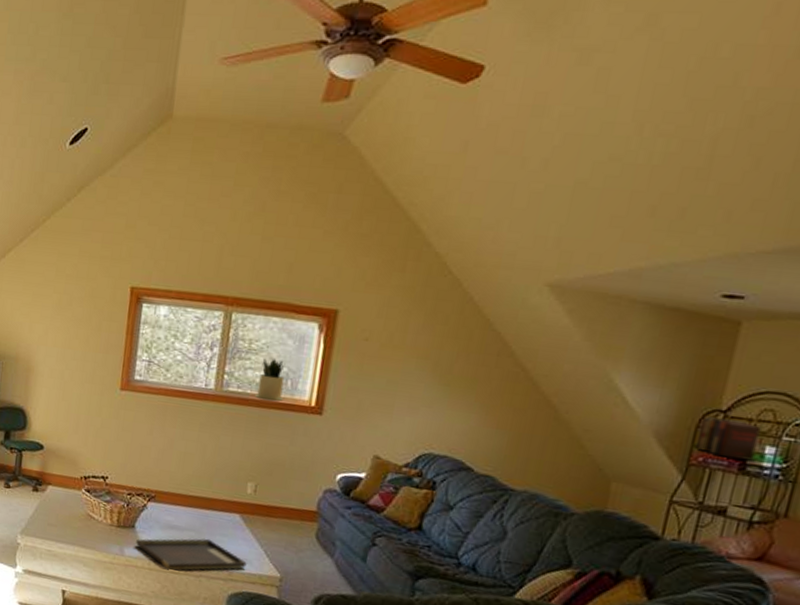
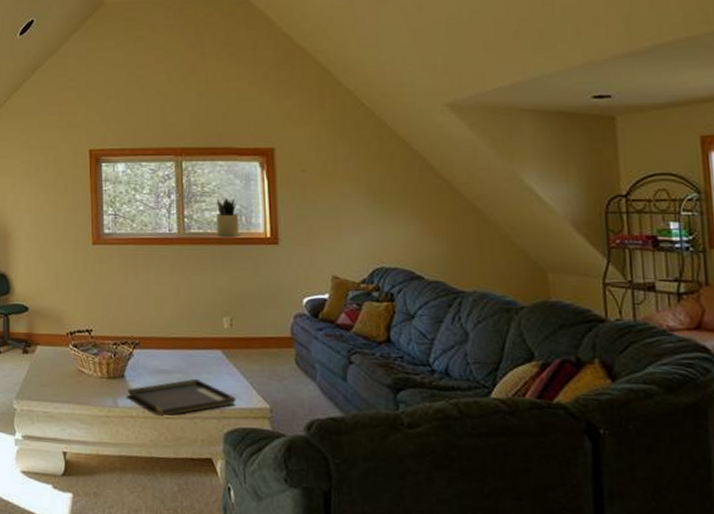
books: present [694,416,762,461] -> none [608,202,663,237]

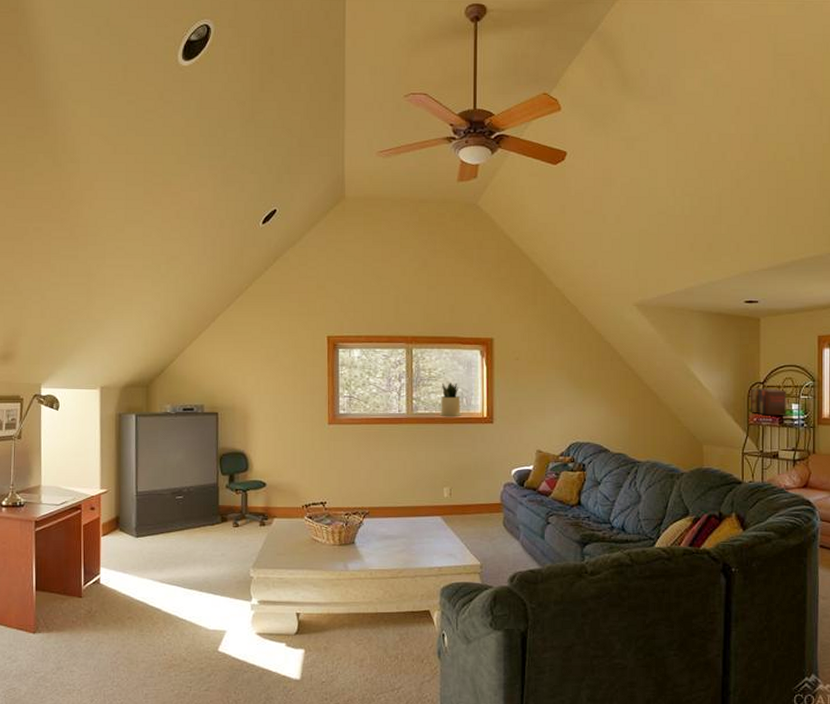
tray: present [128,378,236,416] -> none [357,542,452,576]
books: none [608,202,663,237] -> present [750,388,787,416]

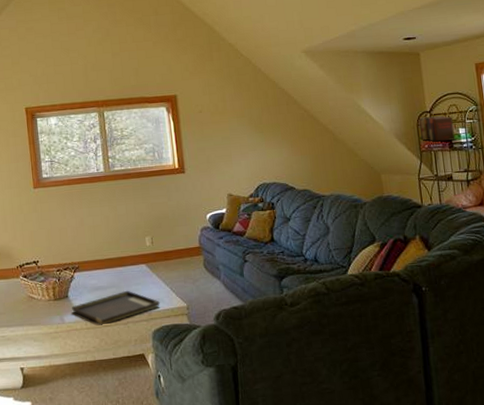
tray: none [357,542,452,576] -> present [72,290,160,325]
planter: present [438,382,463,417] -> none [134,139,156,172]

